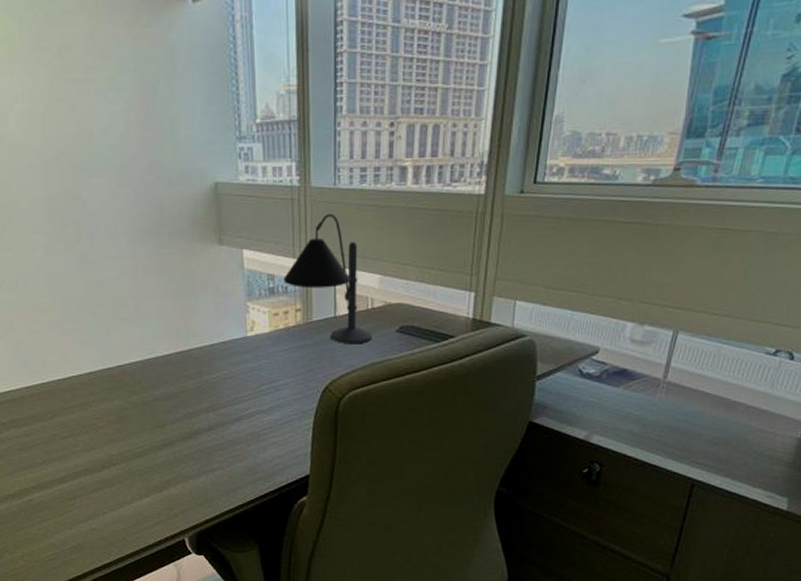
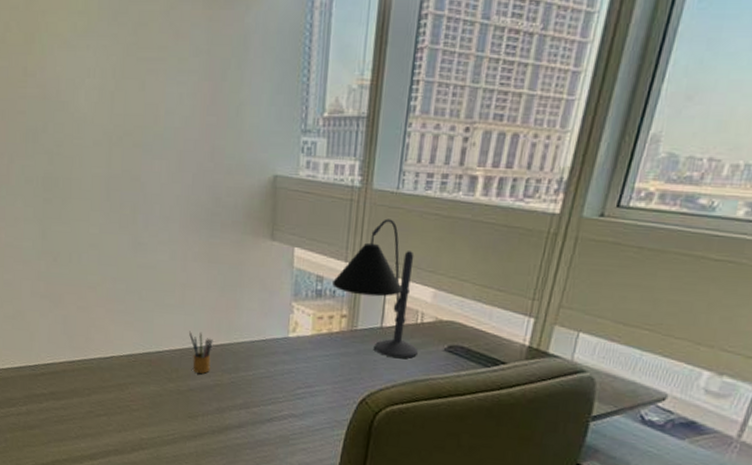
pencil box: none [148,341,173,382] -> present [189,331,213,374]

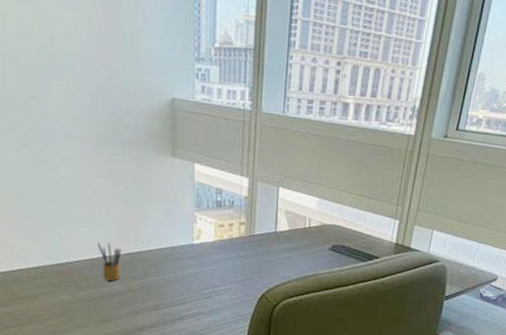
desk lamp: present [332,218,419,359] -> none [231,138,308,258]

